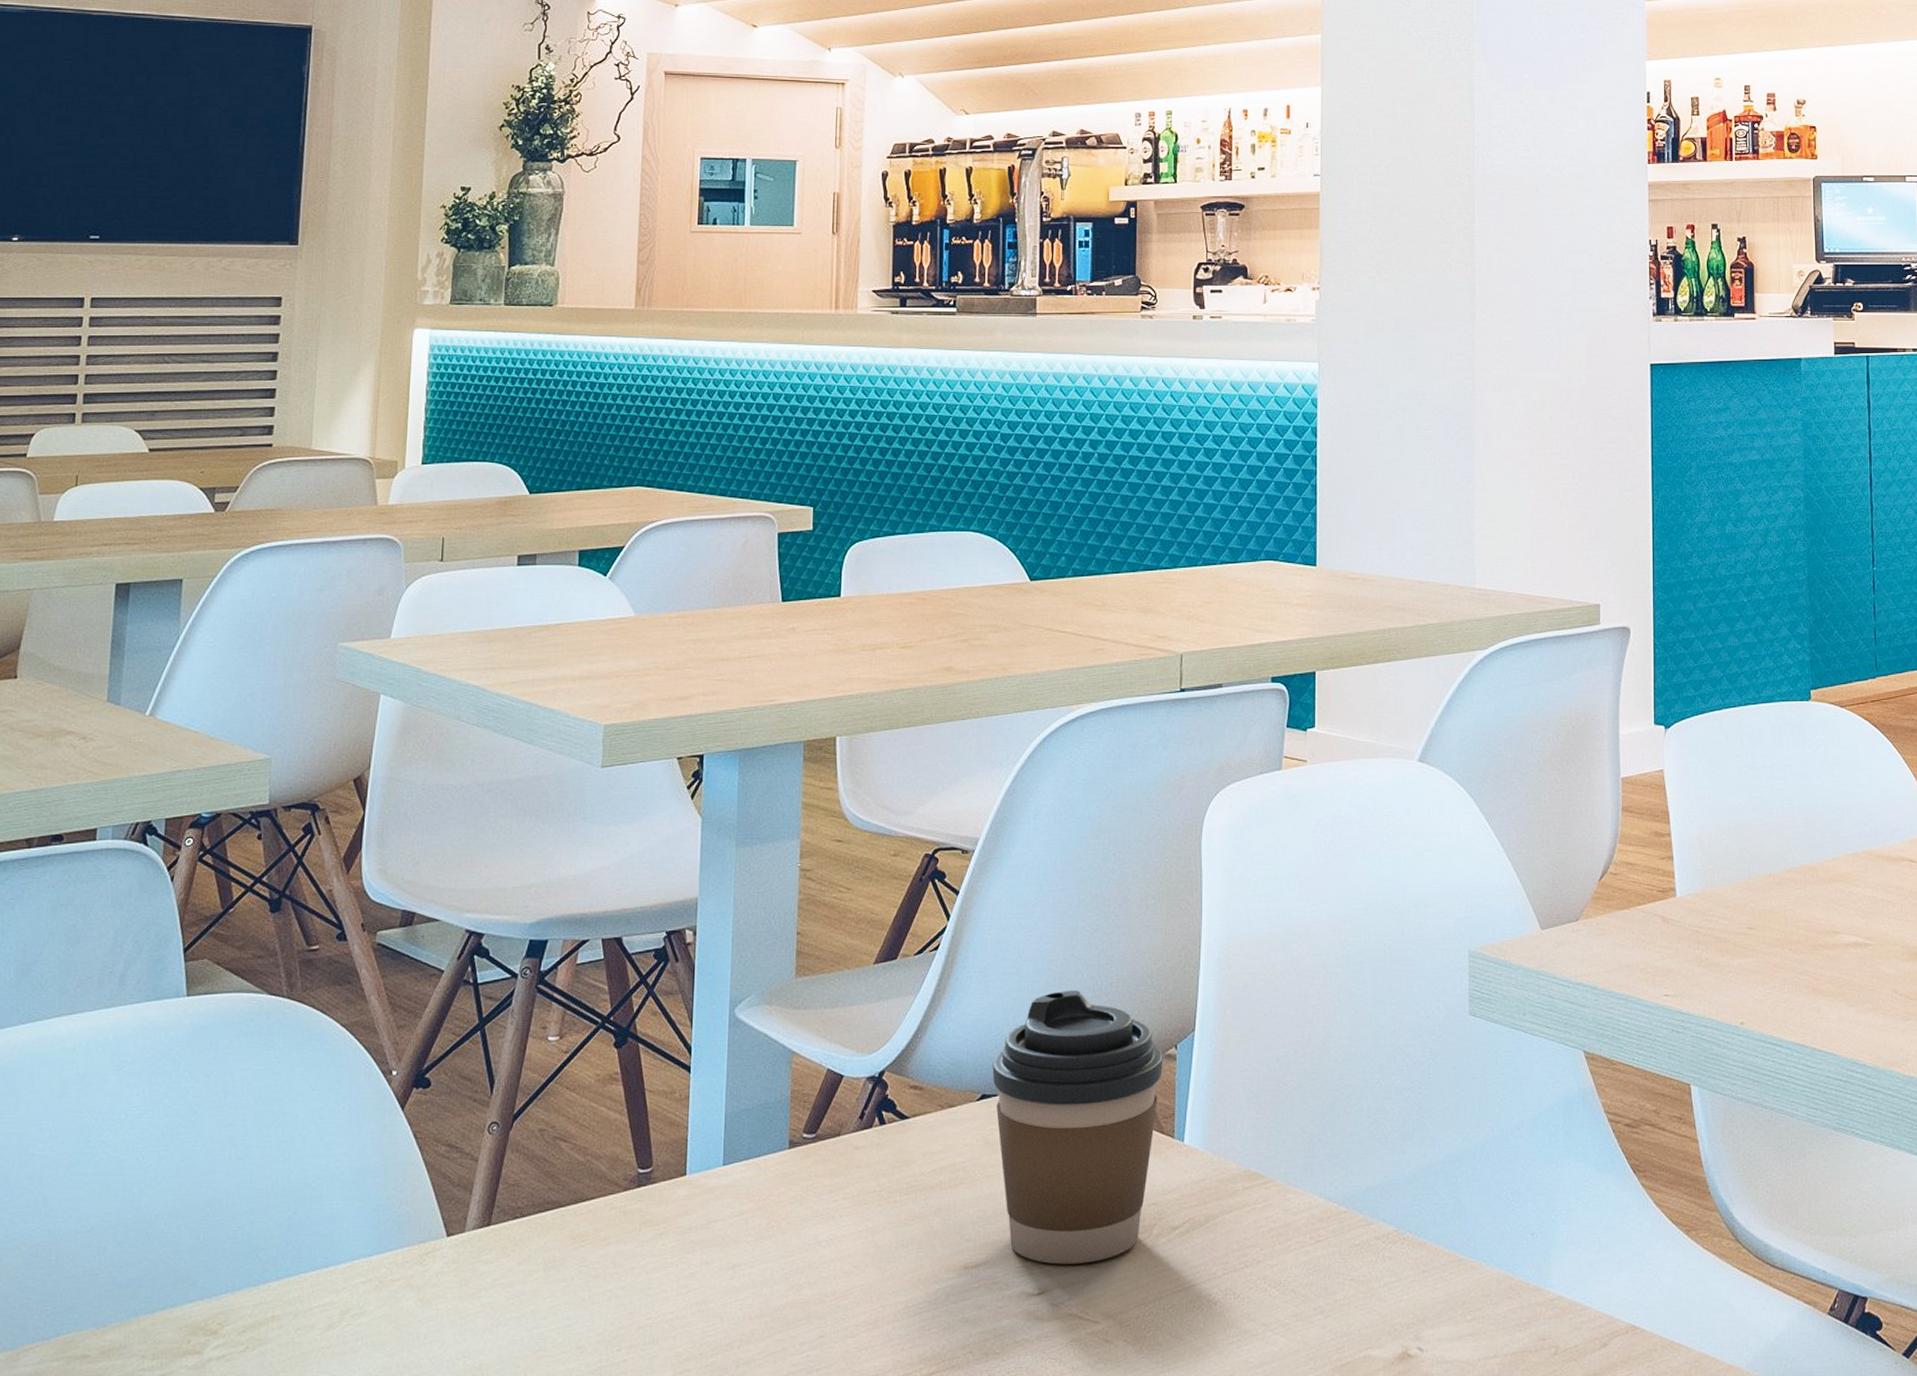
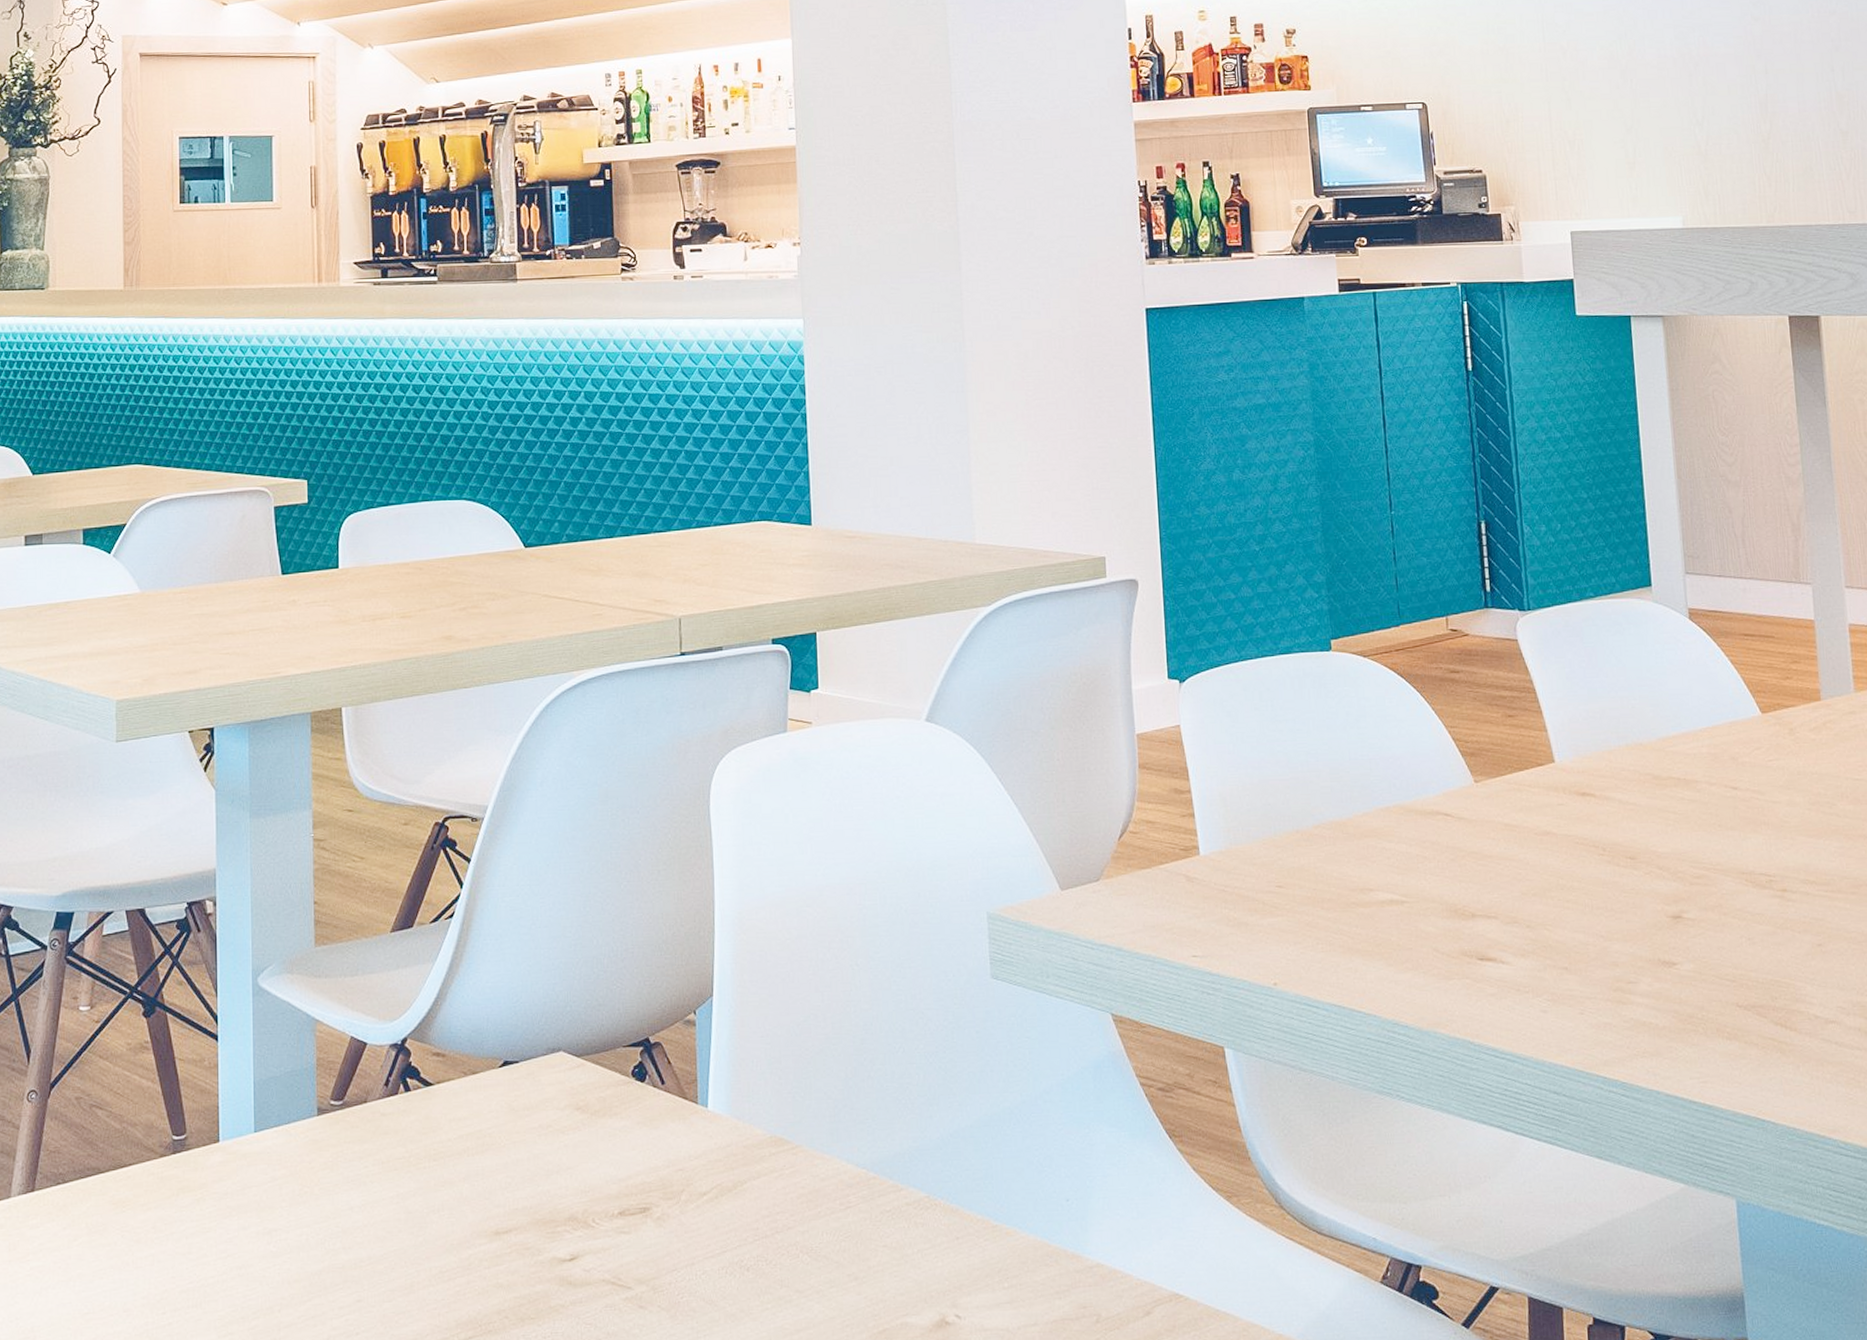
coffee cup: present [992,991,1163,1265] -> none [513,957,683,1230]

